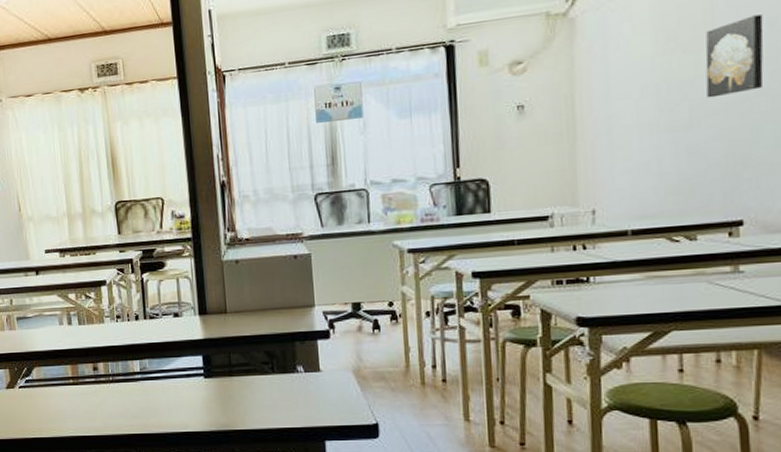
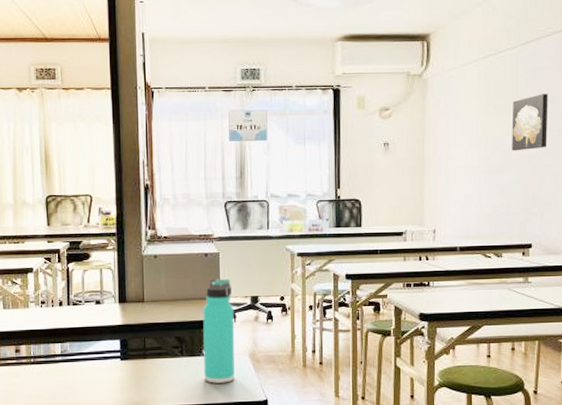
thermos bottle: none [294,283,336,404] -> present [203,278,235,383]

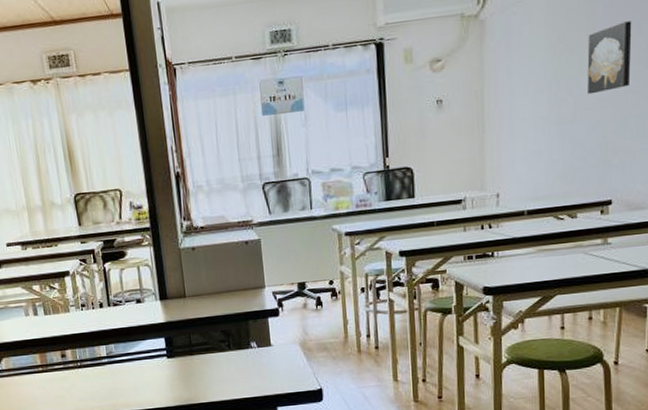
thermos bottle: present [203,278,235,383] -> none [247,266,286,376]

